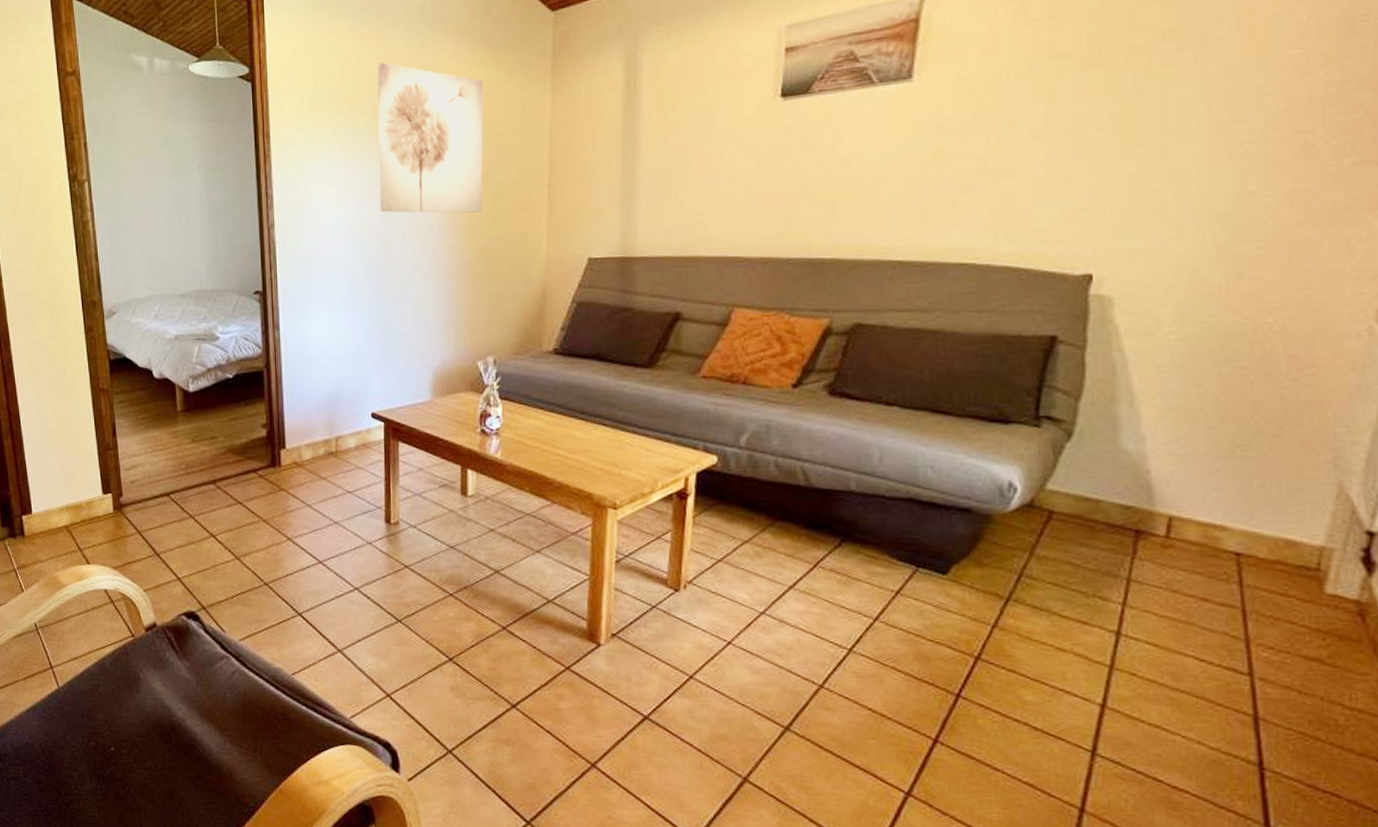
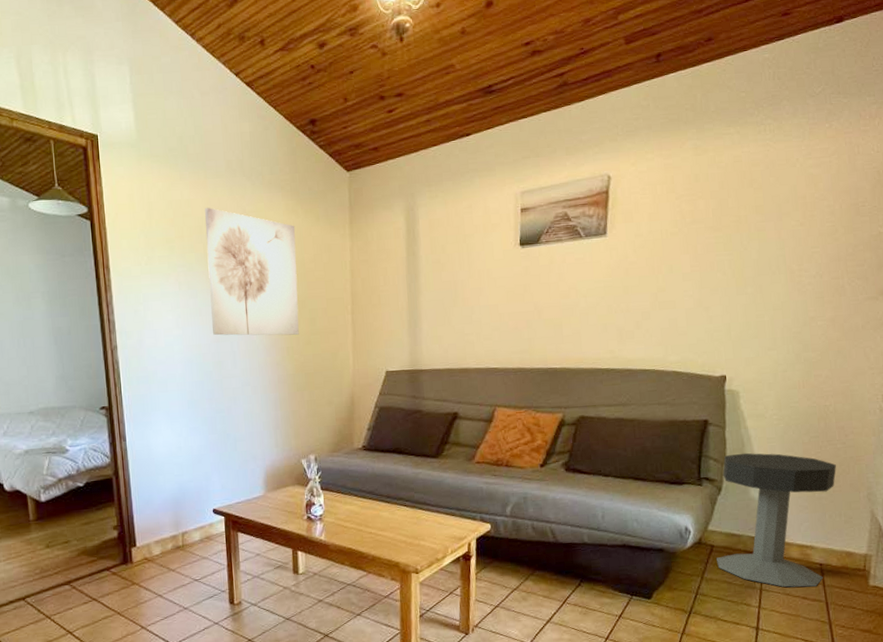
side table: none [1057,385,1280,585] -> present [717,453,837,588]

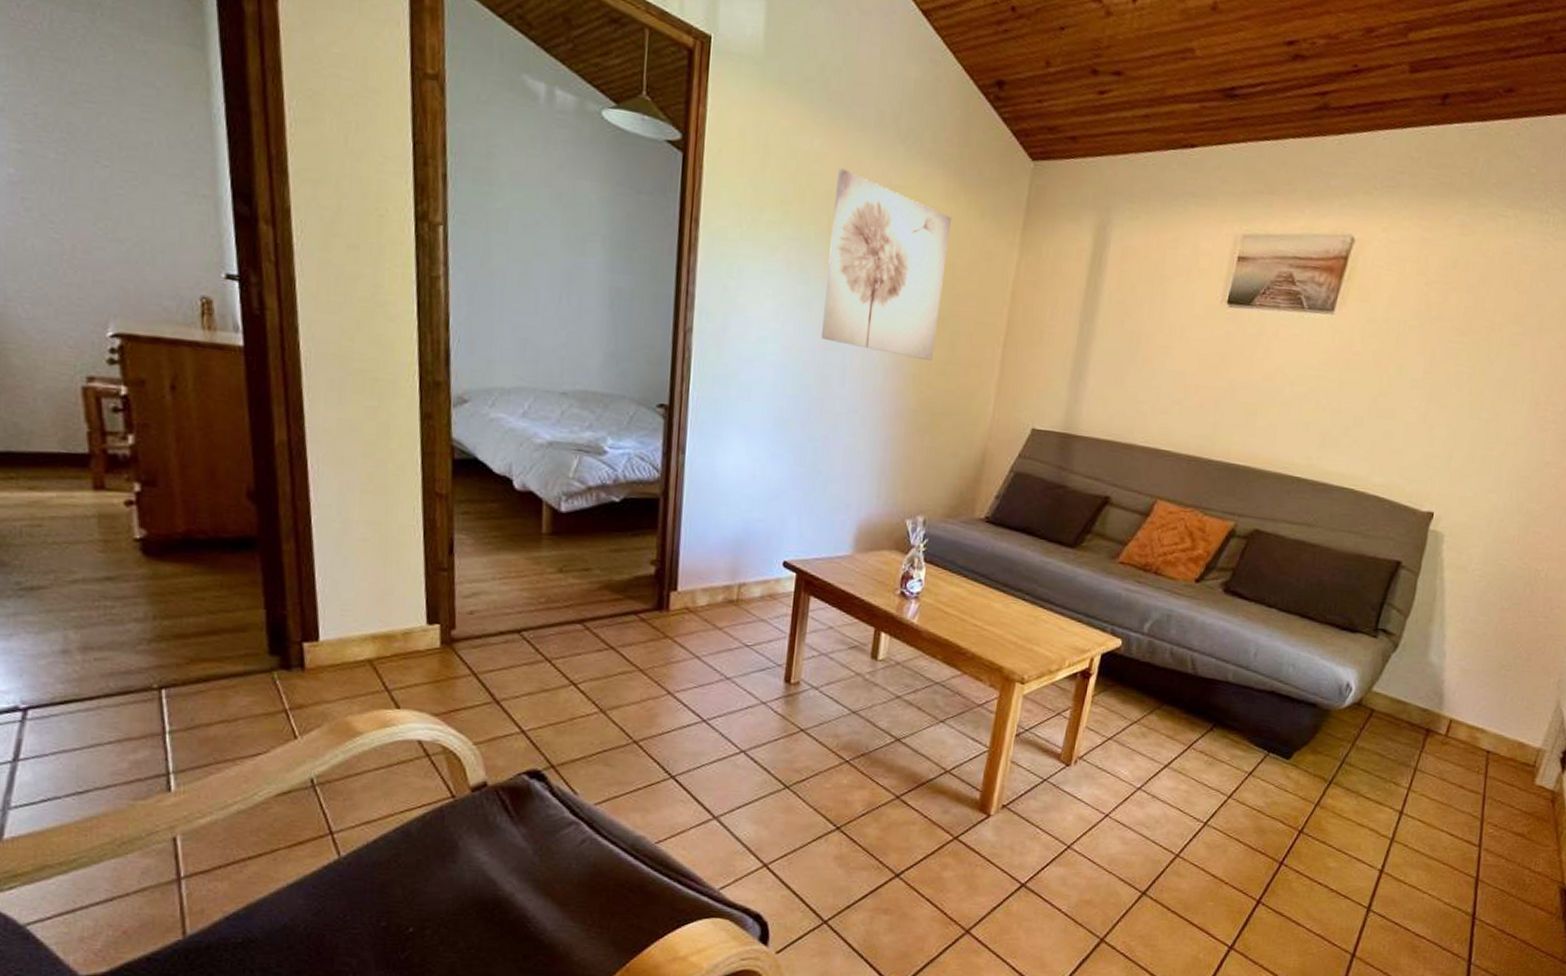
side table: present [717,453,837,588] -> none [1373,607,1533,776]

